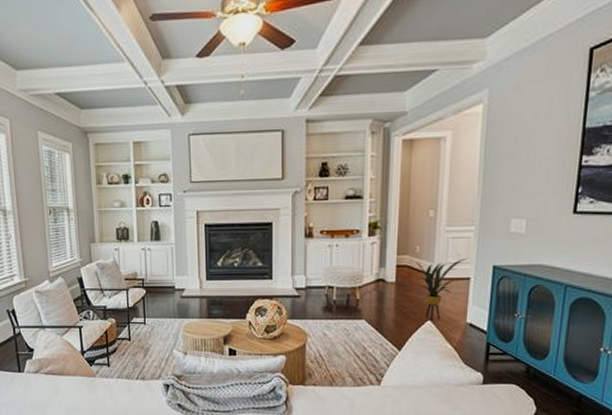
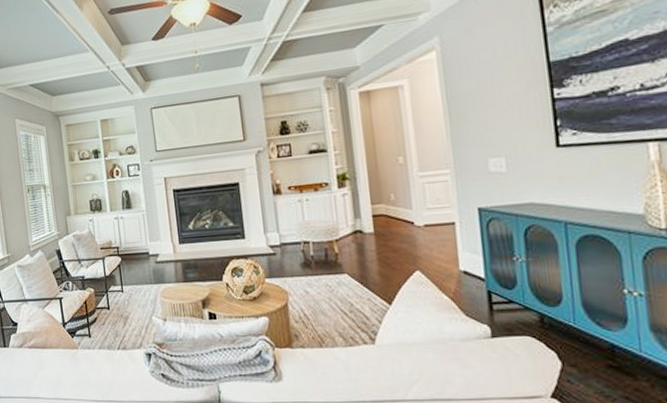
house plant: present [415,258,467,320] -> none [392,202,447,270]

